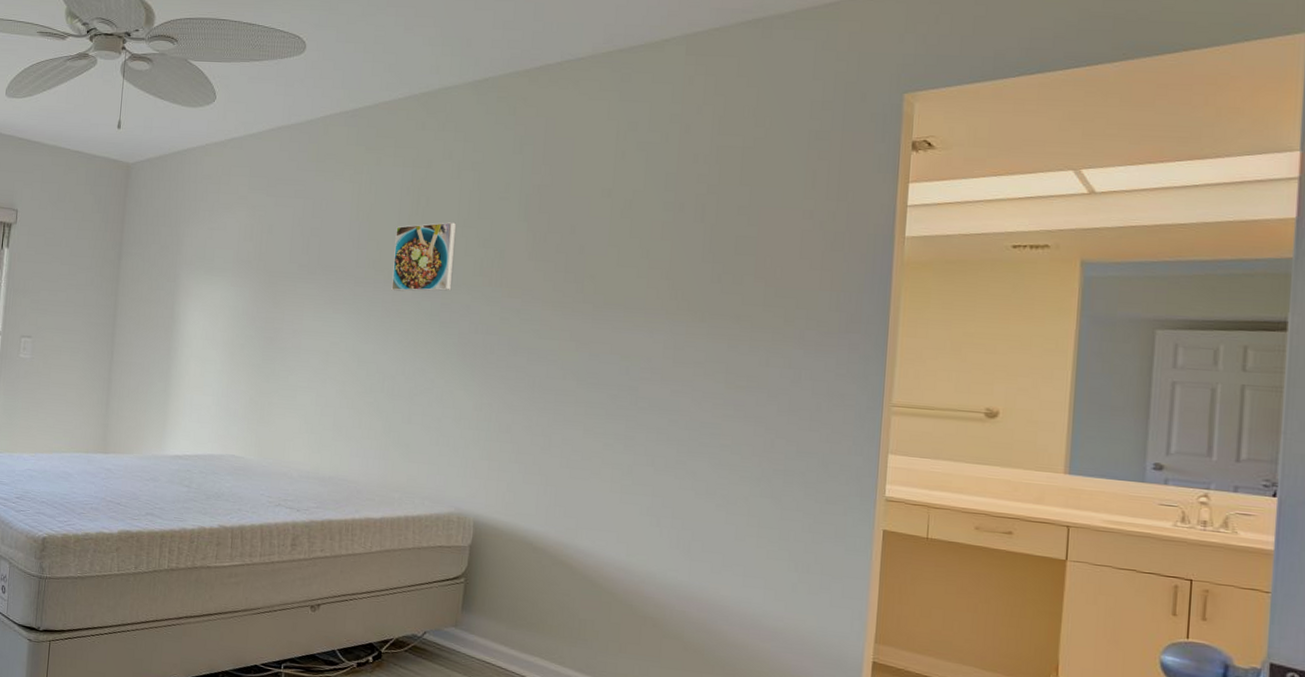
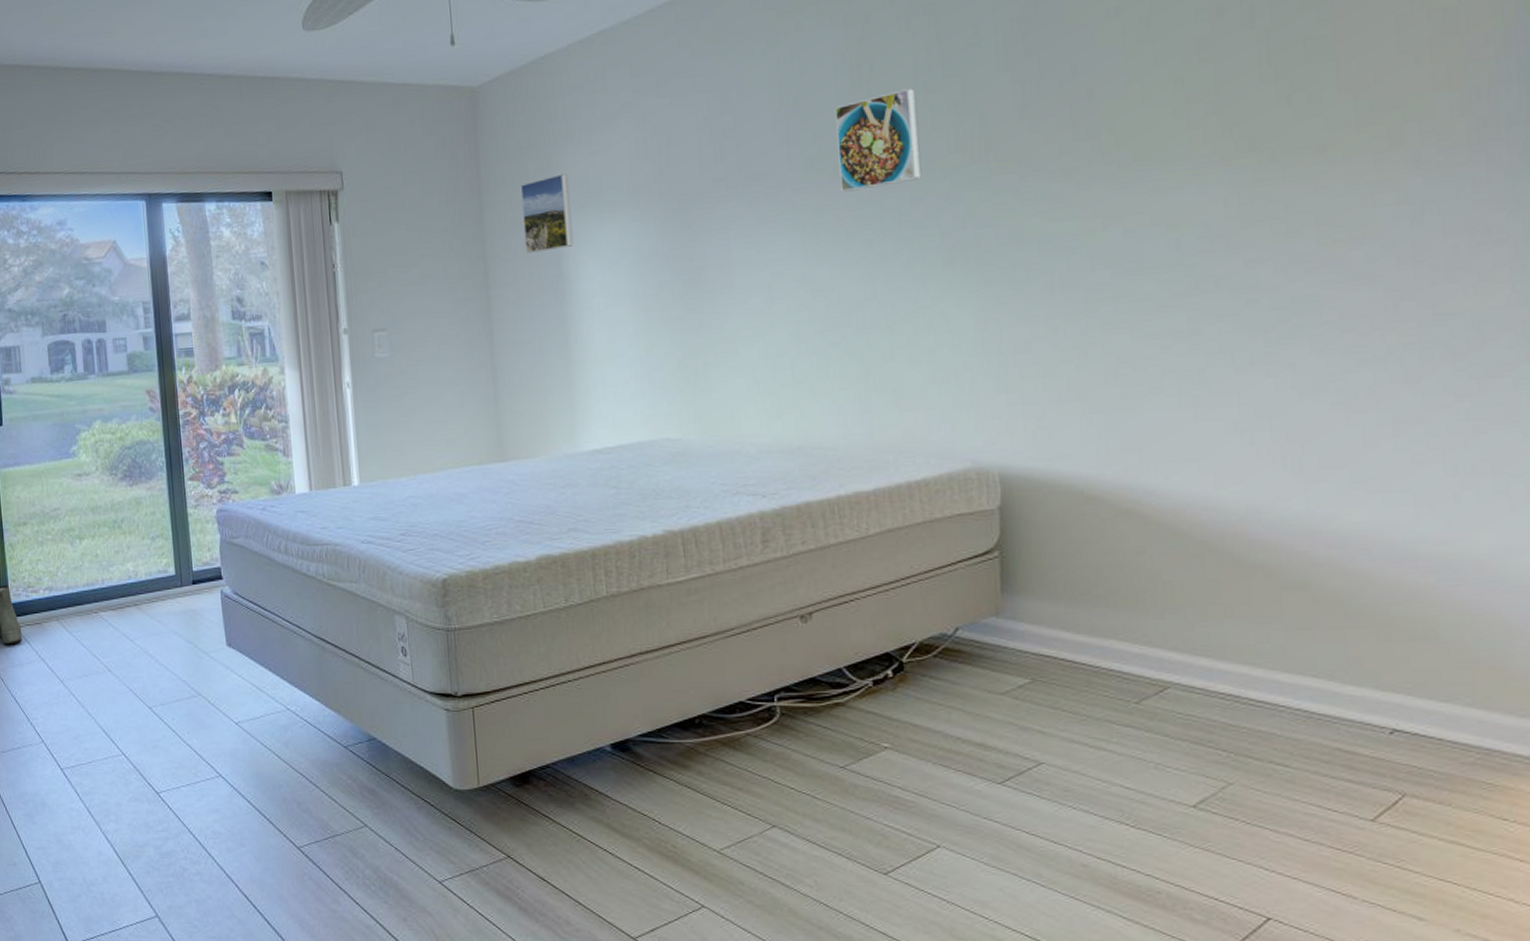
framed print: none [148,241,190,298] -> present [520,174,574,253]

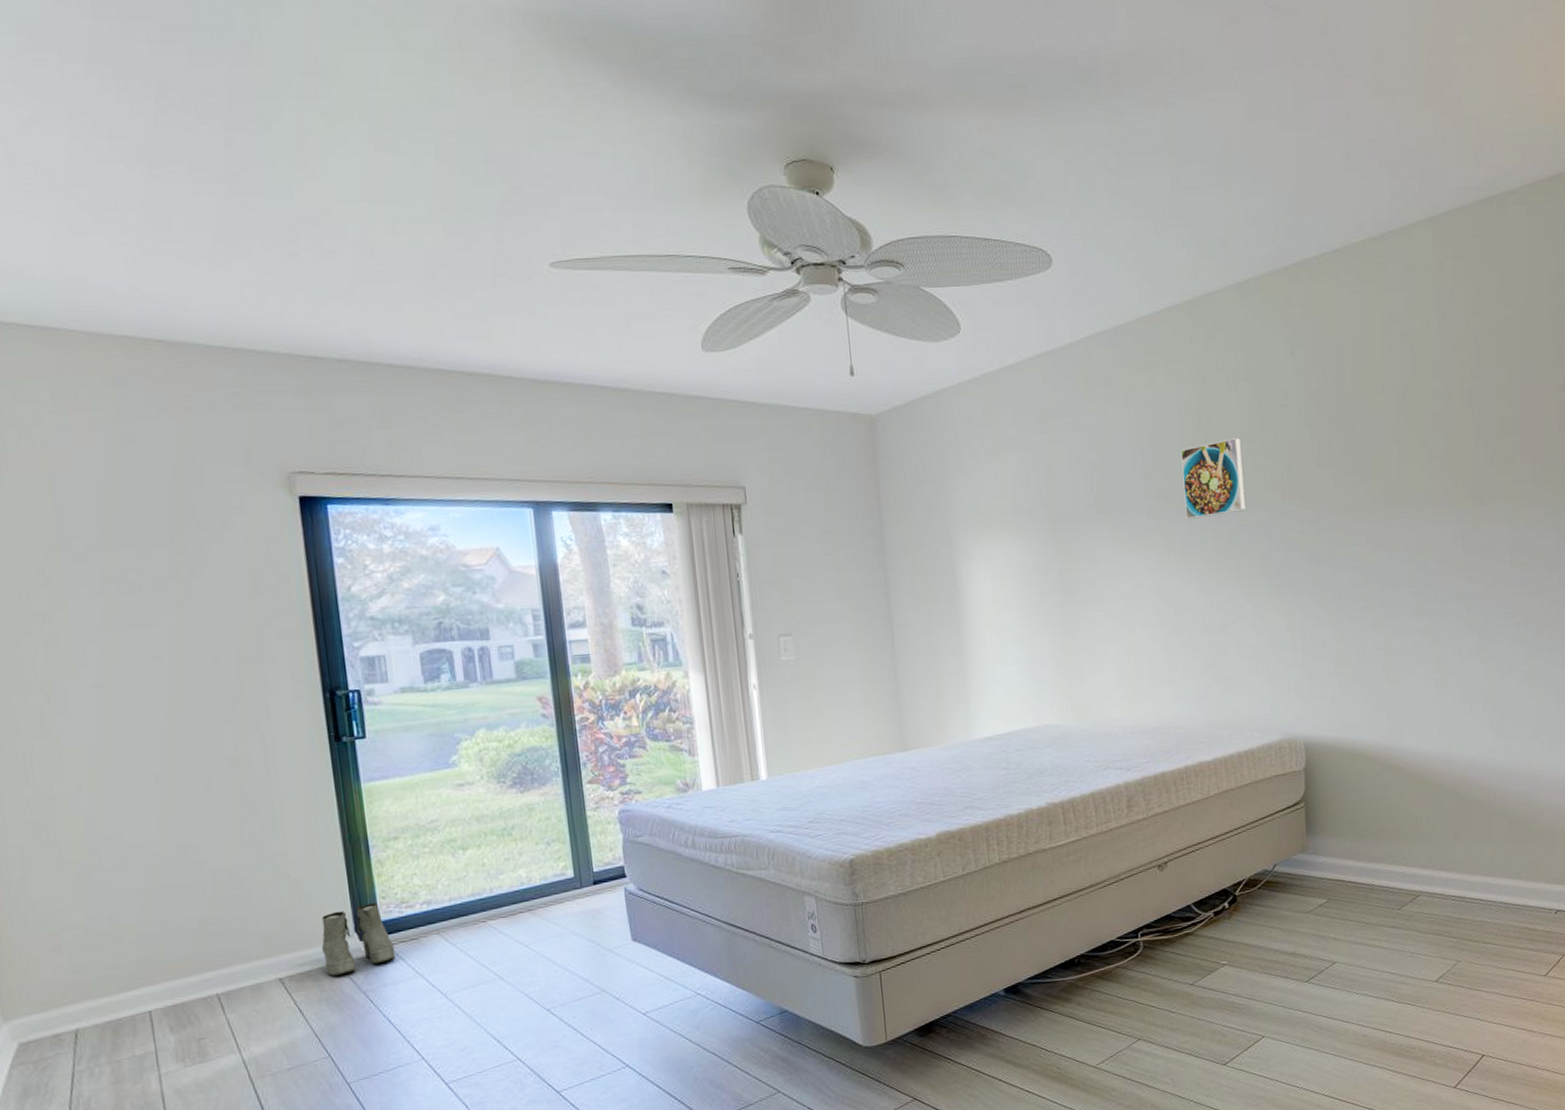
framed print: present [520,174,574,253] -> none [917,496,966,566]

